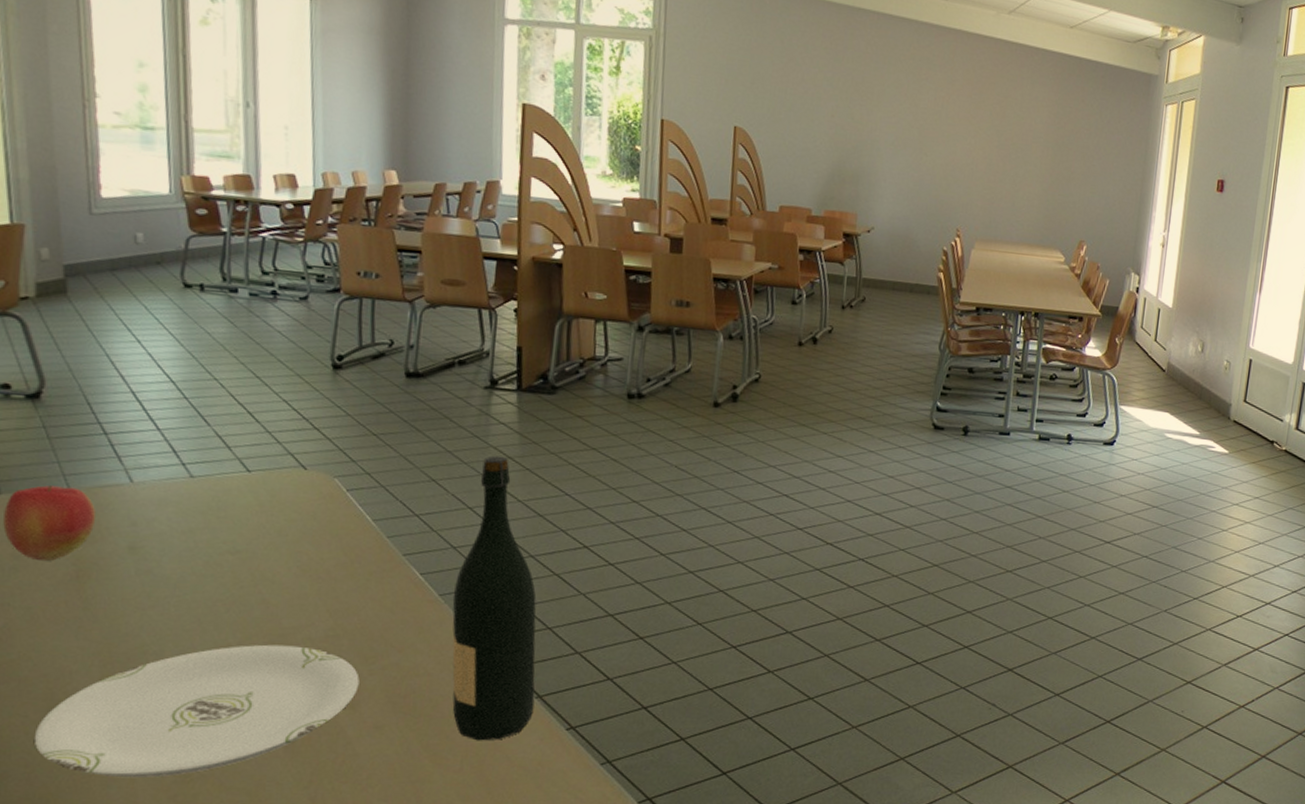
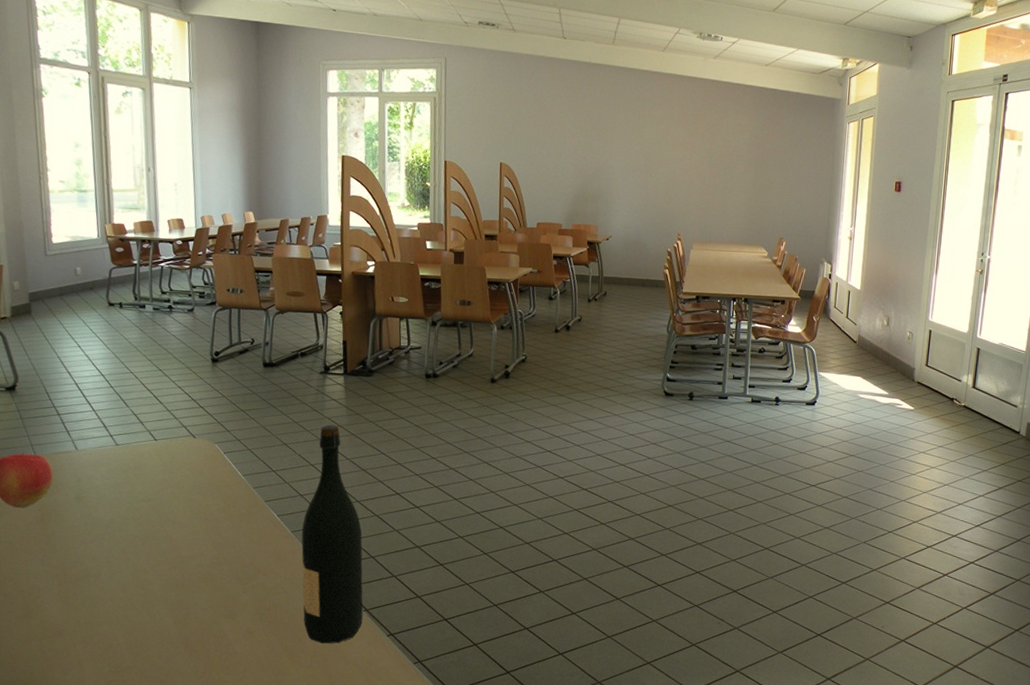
plate: present [33,644,360,778] -> none [15,569,236,668]

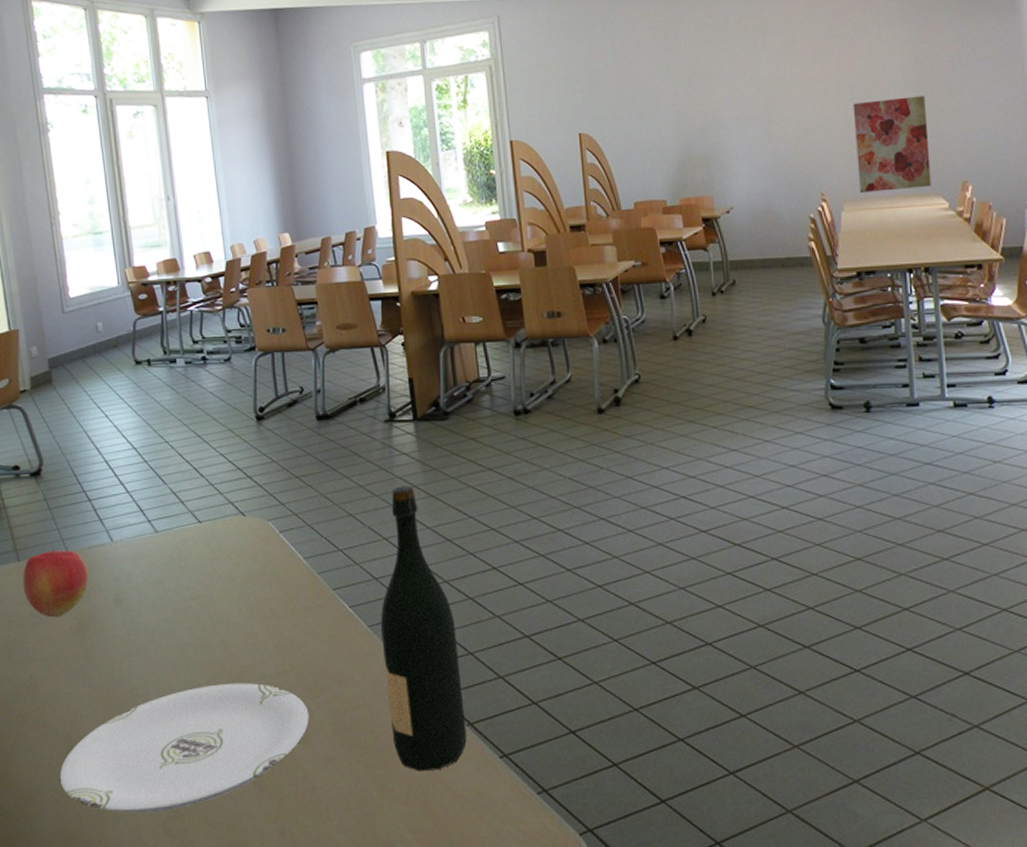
plate: none [15,569,236,668] -> present [59,683,309,813]
wall art: none [705,168,762,239] -> present [852,96,932,193]

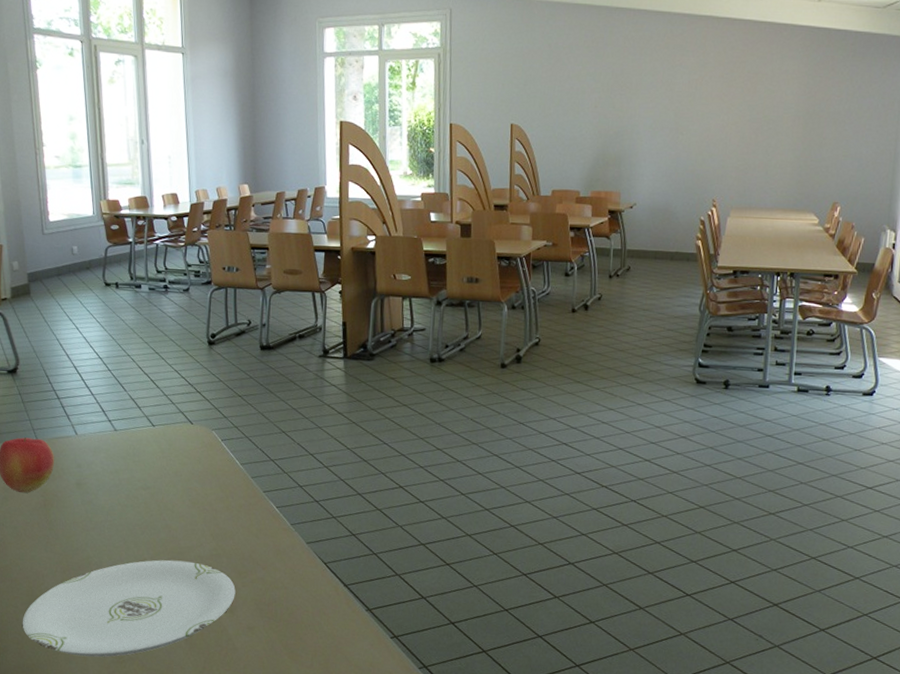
wine bottle: present [380,485,467,772] -> none [301,412,366,644]
wall art: present [852,96,932,193] -> none [745,123,812,204]

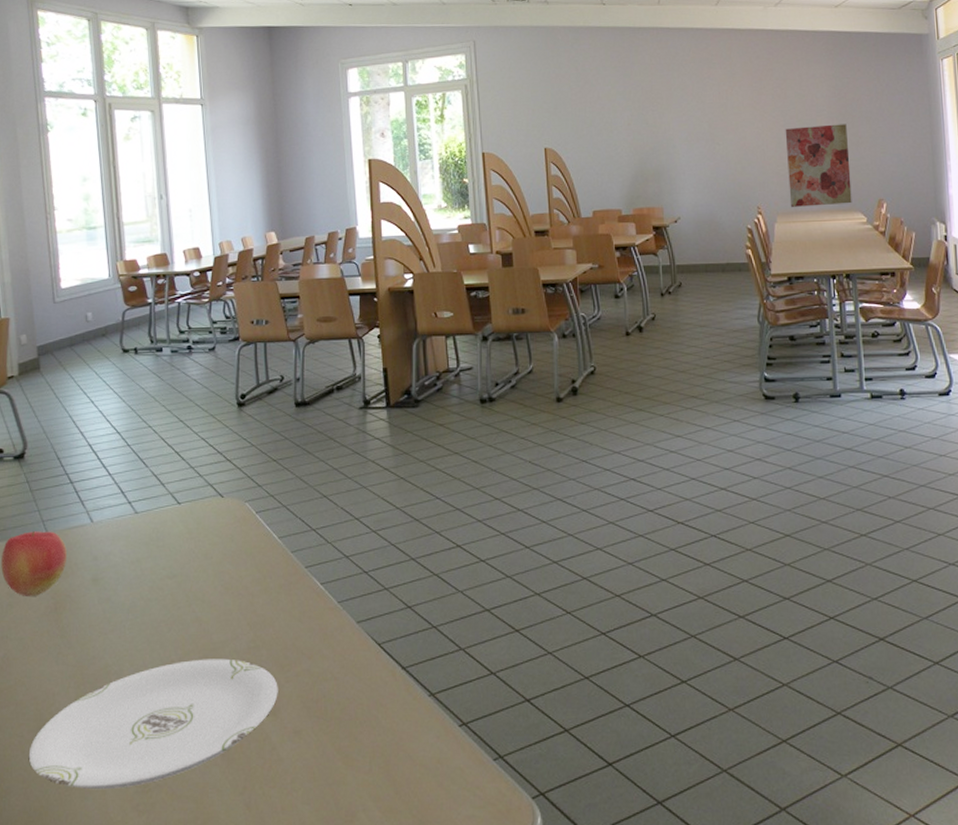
wall art: none [745,123,812,204] -> present [785,124,852,207]

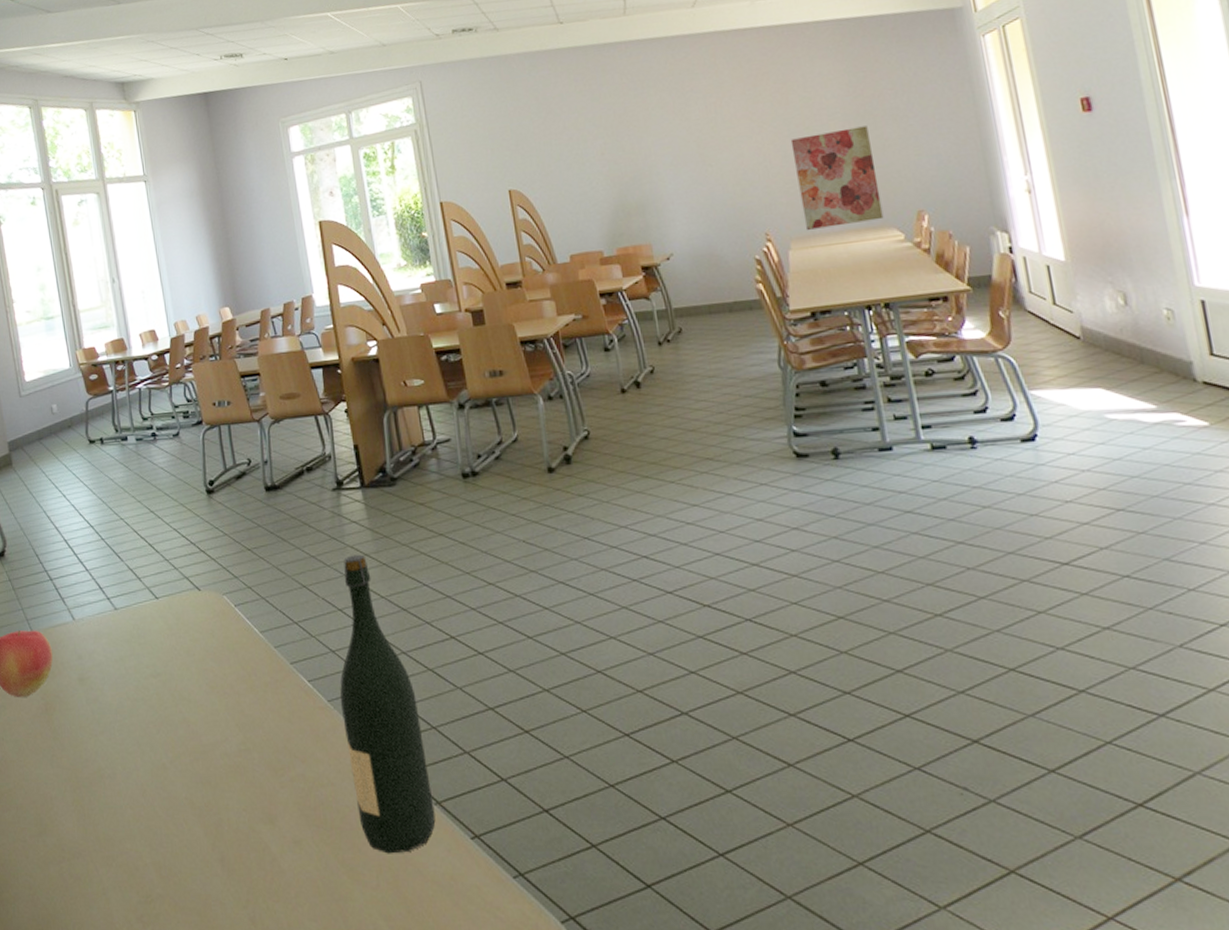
plate: present [28,658,278,789] -> none [32,762,274,898]
wine bottle: none [349,468,428,741] -> present [340,554,436,854]

